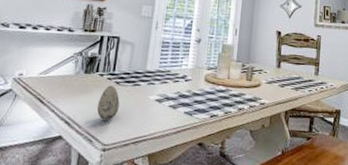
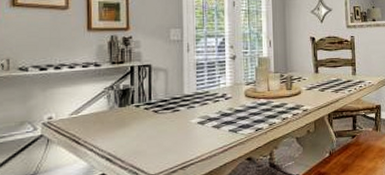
decorative egg: present [97,86,120,121] -> none [137,115,161,151]

